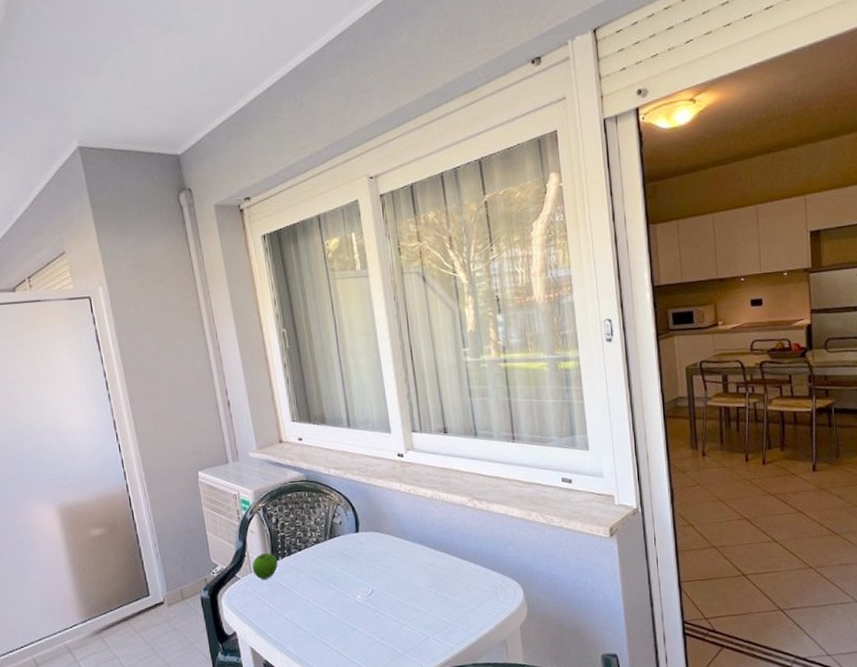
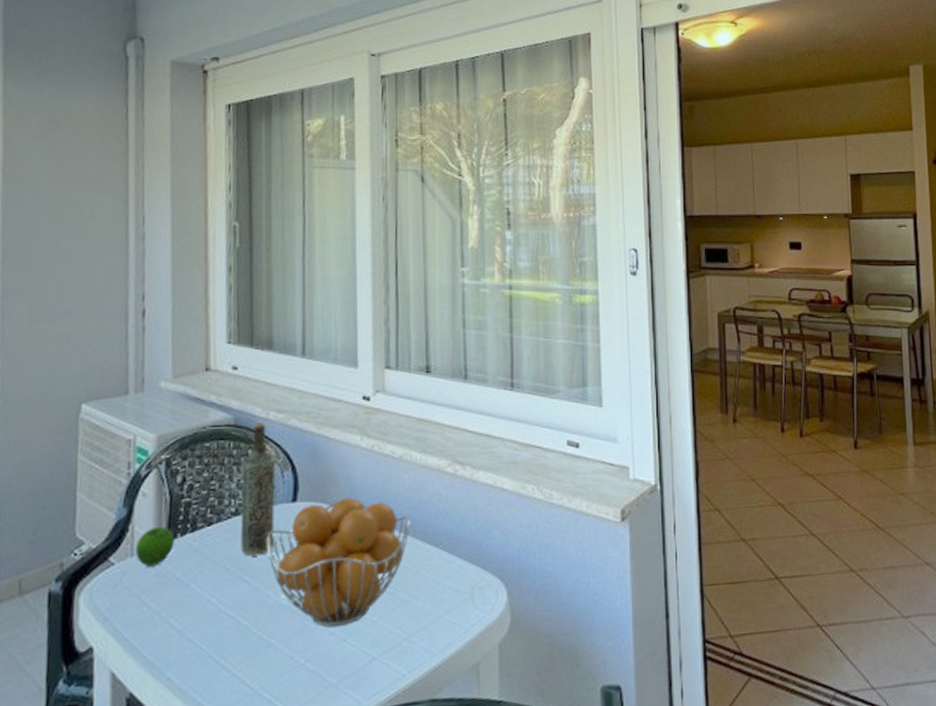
bottle: none [316,477,346,571] -> present [240,422,276,556]
fruit basket: none [341,527,445,617] -> present [266,497,411,628]

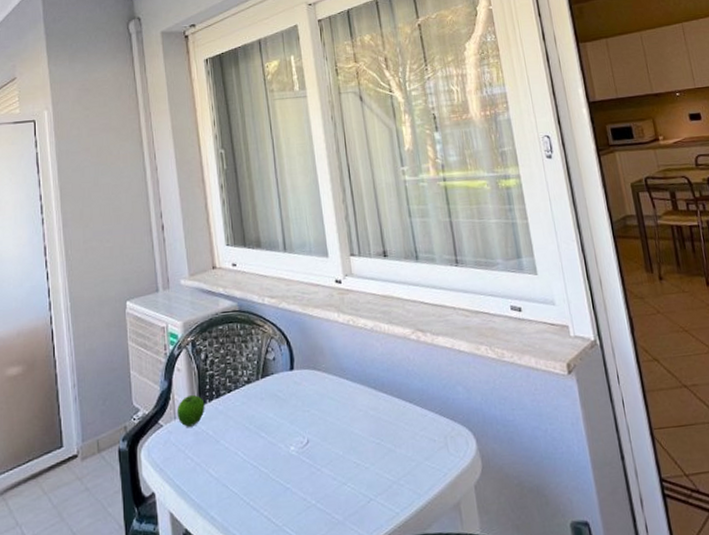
bottle: present [240,422,276,556] -> none [248,307,280,416]
fruit basket: present [266,497,411,628] -> none [274,364,387,474]

